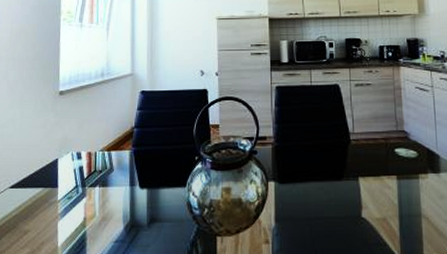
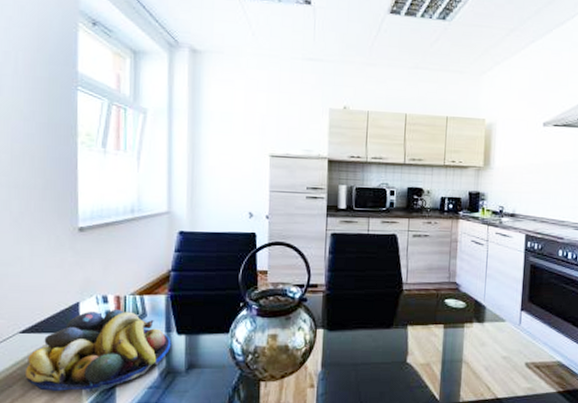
fruit bowl: none [11,164,135,246] -> present [25,309,172,393]

